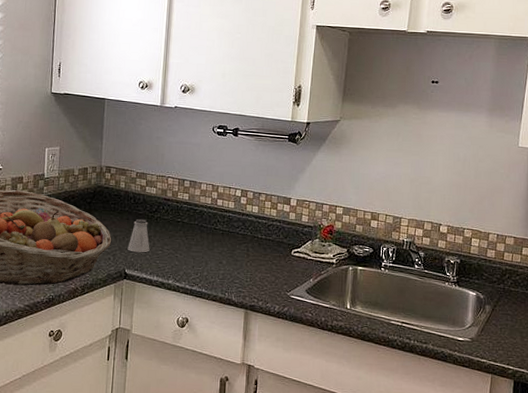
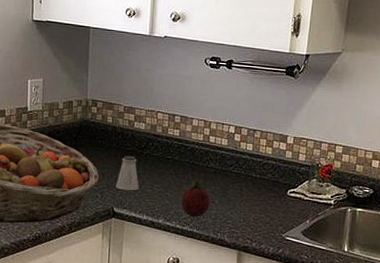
fruit: none [191,241,218,277] -> present [181,180,210,217]

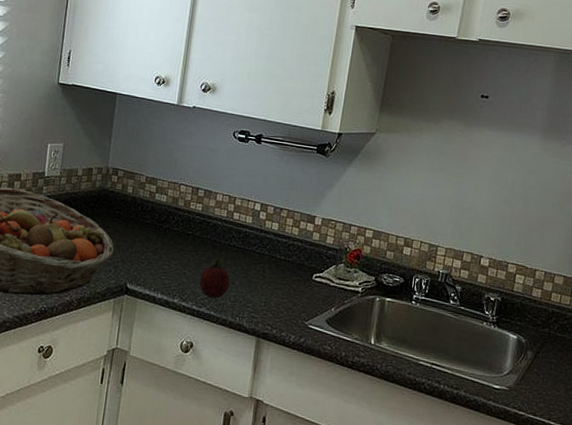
saltshaker: present [116,156,139,191] -> none [131,229,156,267]

